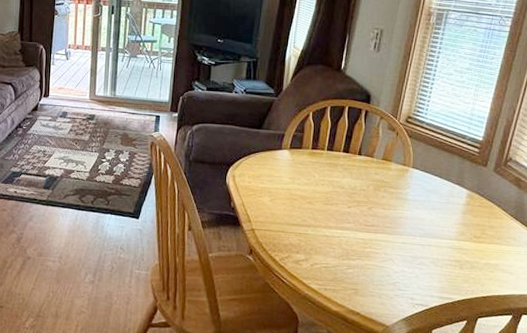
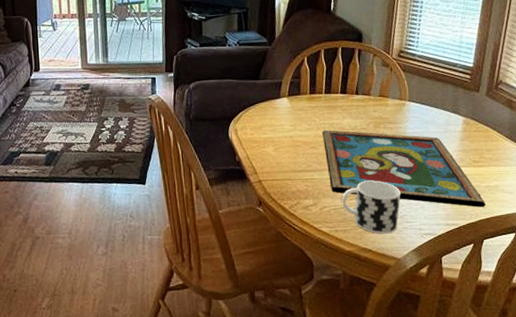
framed painting: none [320,187,483,285] -> present [322,130,486,207]
cup: none [334,242,395,299] -> present [342,180,401,234]

